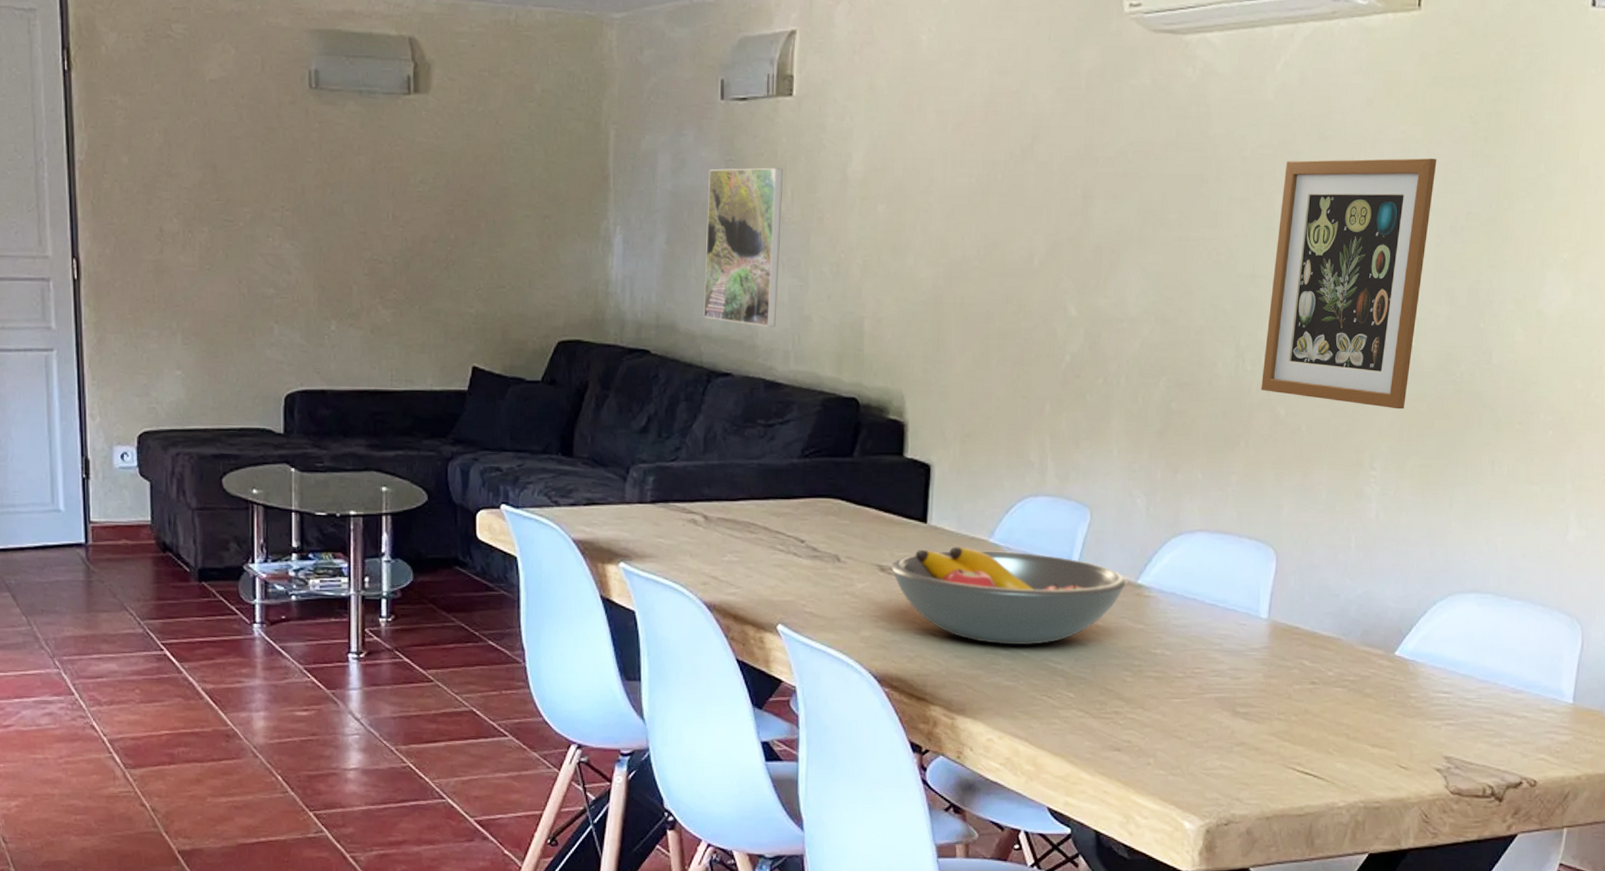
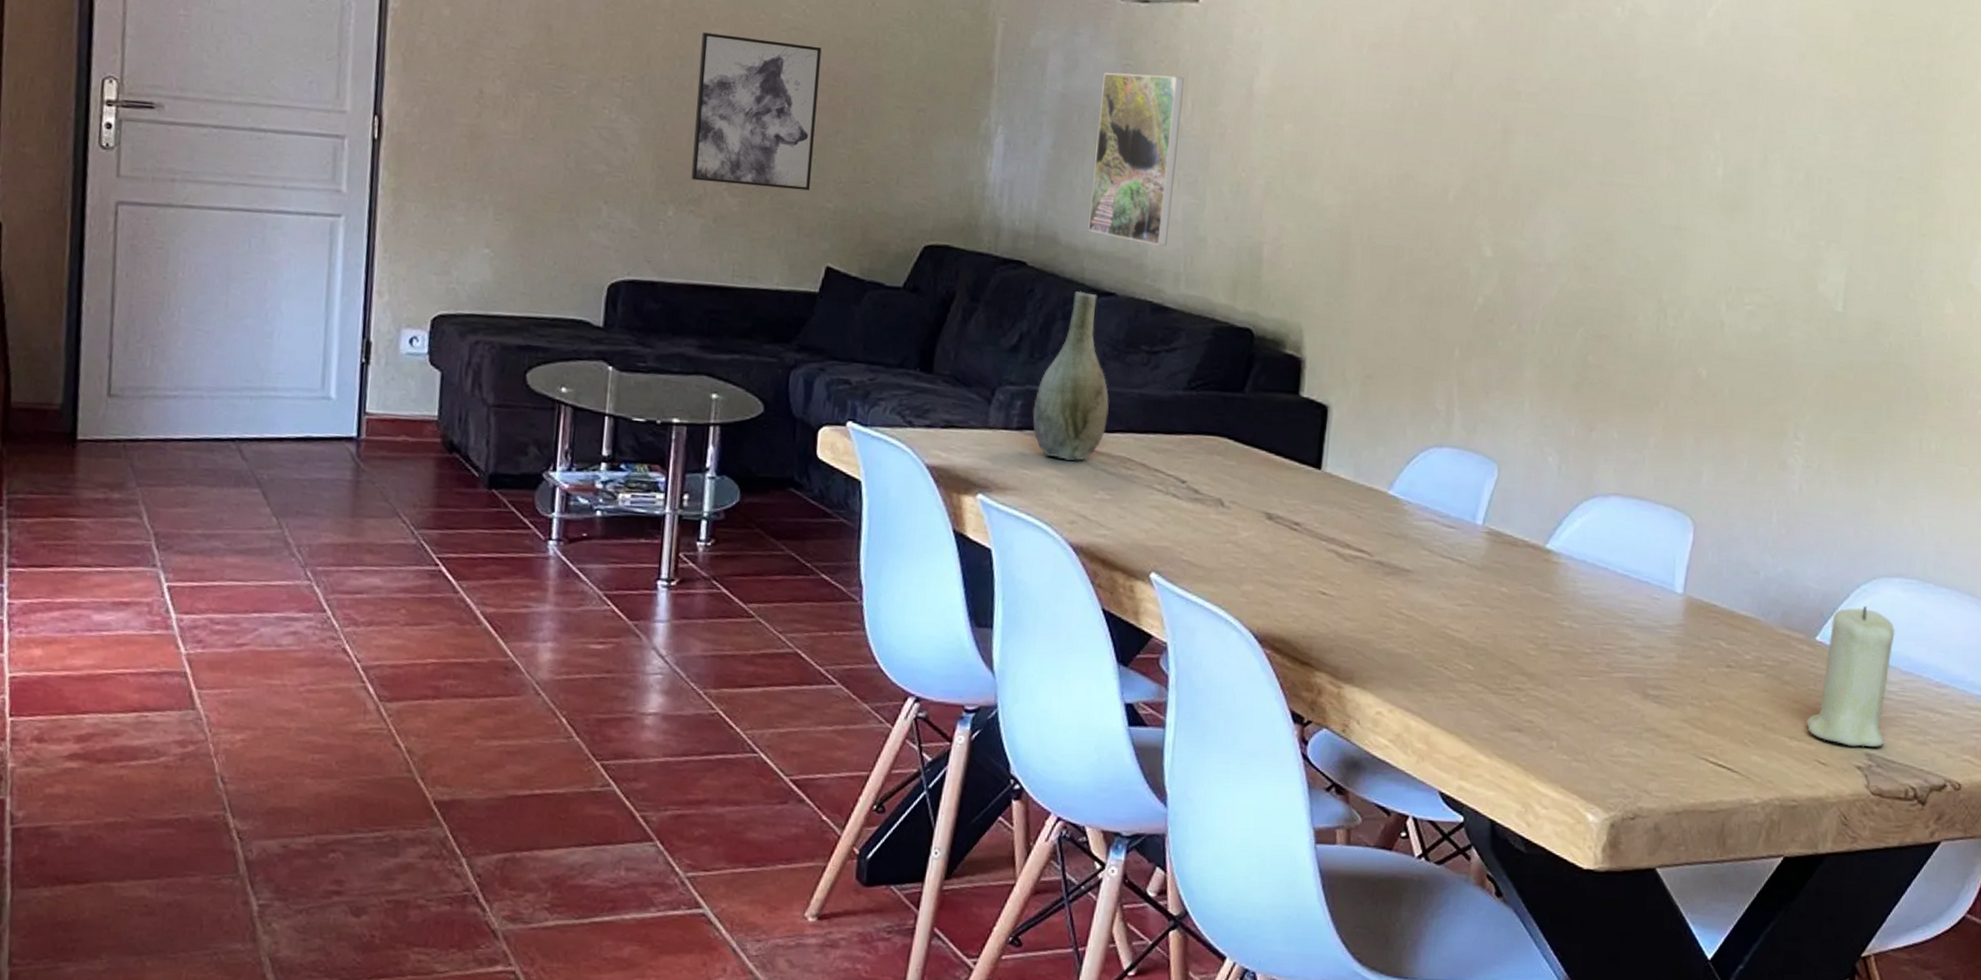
wall art: none [348,161,454,299] -> present [691,32,822,191]
vase: none [664,373,732,528] -> present [1032,291,1109,461]
fruit bowl: present [890,546,1128,646] -> none [1279,496,1535,610]
wall art: present [1261,158,1437,410] -> none [1683,111,1869,378]
candle: none [1388,621,1471,751] -> present [1806,606,1895,747]

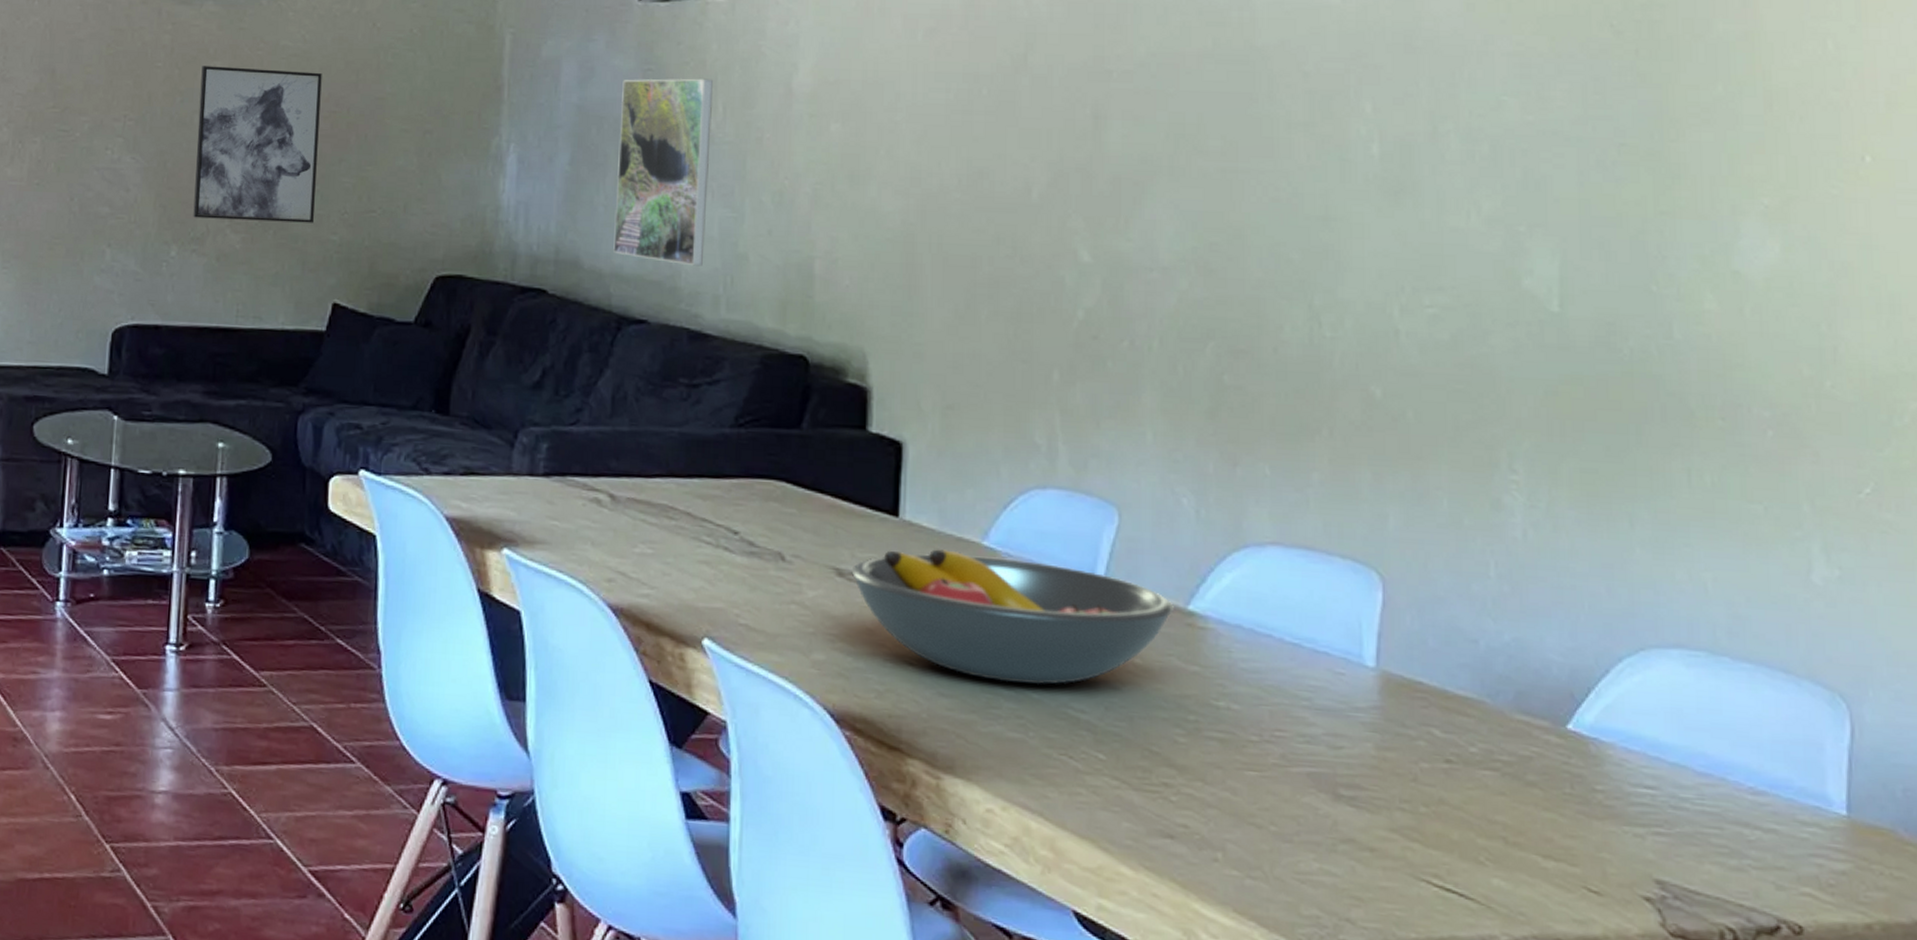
vase: present [1032,291,1109,461] -> none [560,319,646,510]
fruit bowl: none [1279,496,1535,610] -> present [851,548,1174,685]
candle: present [1806,606,1895,747] -> none [1565,686,1682,873]

